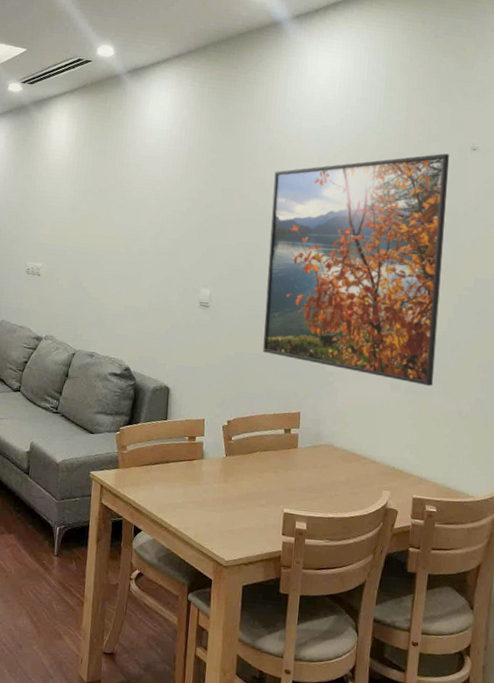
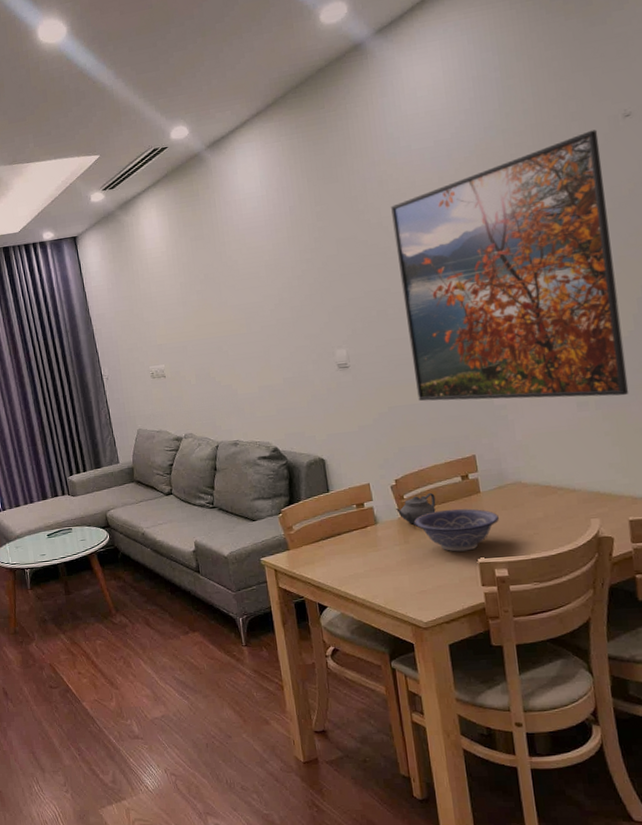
teapot: none [223,439,259,466] -> present [396,492,436,525]
decorative bowl: none [236,457,309,500] -> present [414,508,500,552]

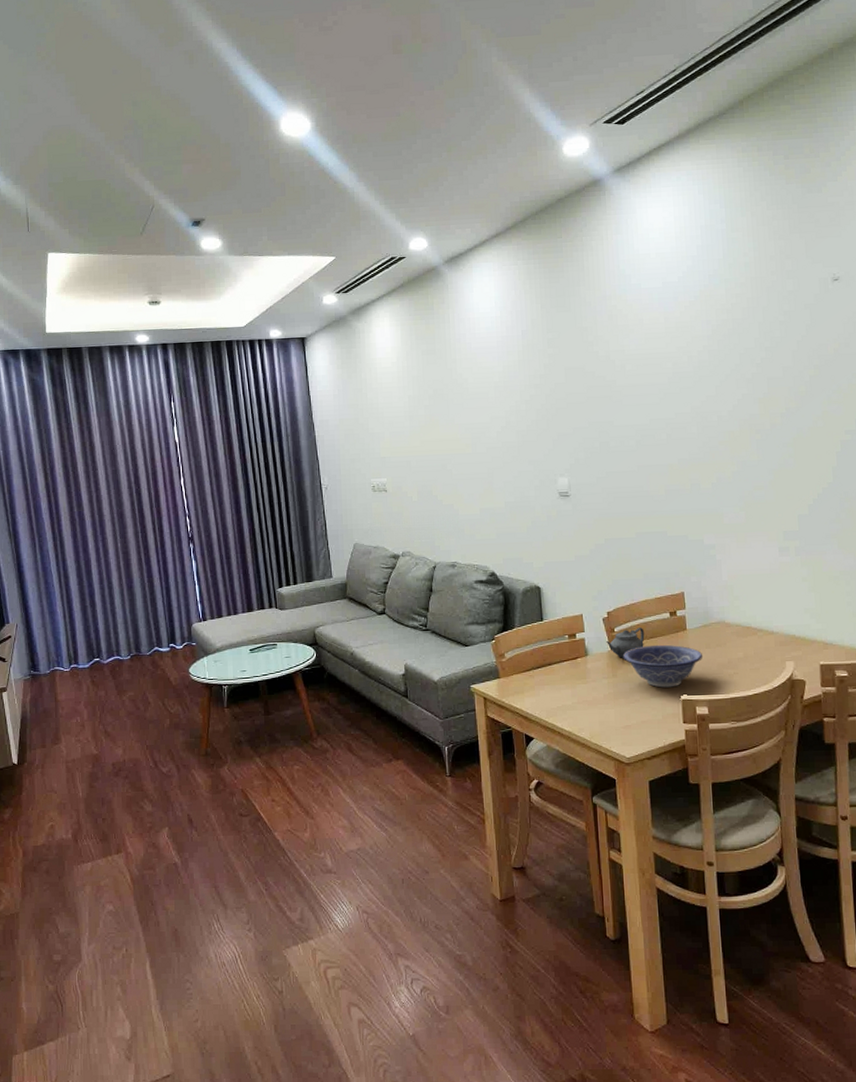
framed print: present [391,129,629,401] -> none [619,289,826,544]

